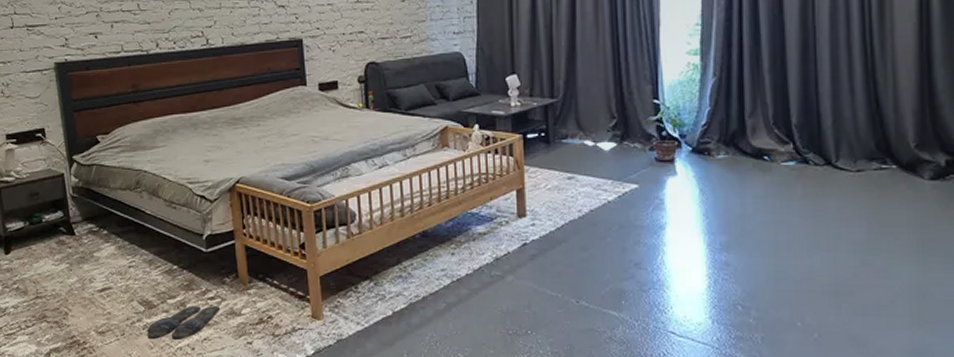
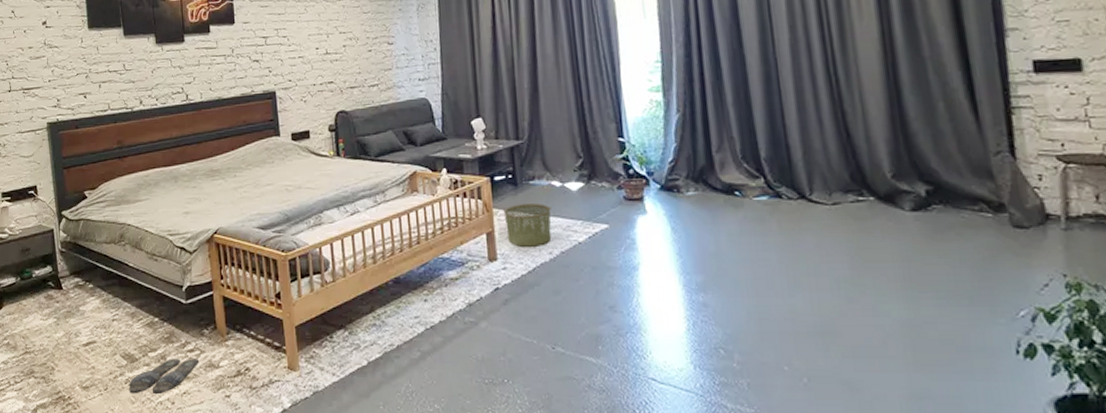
basket: none [534,162,582,204] -> present [503,203,552,247]

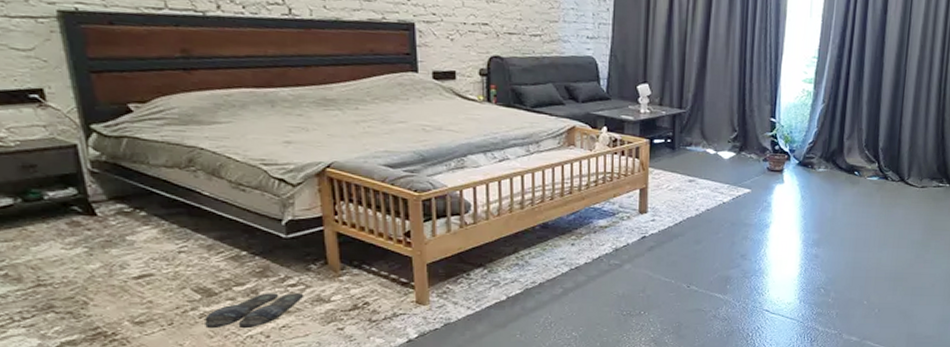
basket: present [503,203,552,247] -> none [658,166,703,204]

